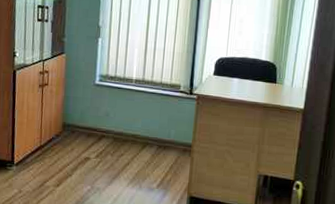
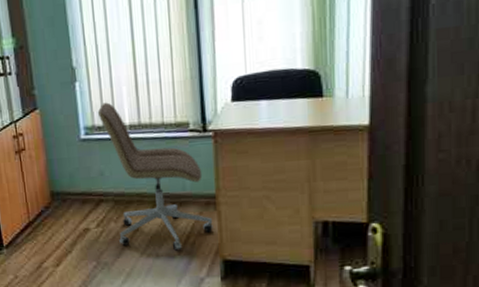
office chair: none [112,58,187,185] -> present [97,102,213,251]

